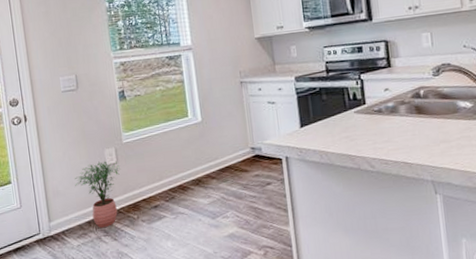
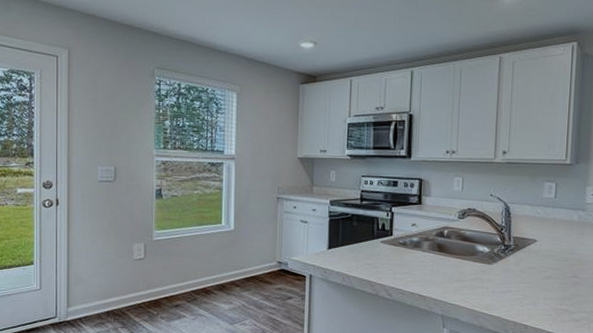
potted plant: present [74,161,120,228] -> none [99,255,147,319]

